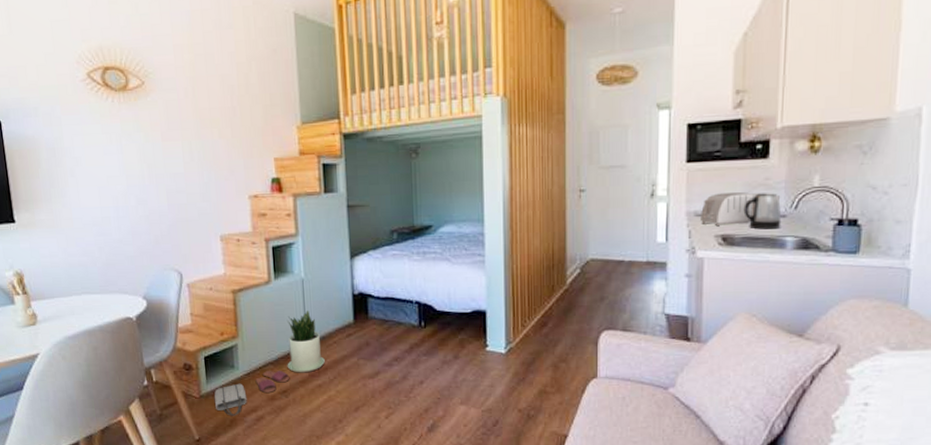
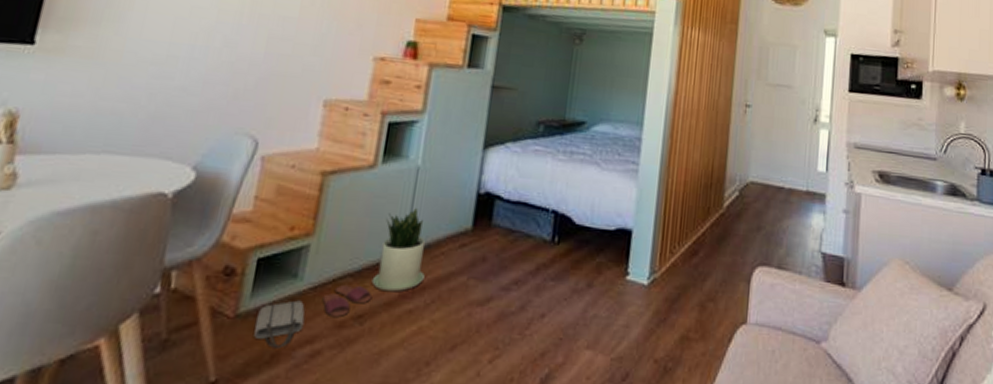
toaster: present [701,192,760,227] -> none [860,127,914,162]
kettle: present [743,193,782,229] -> none [899,132,933,172]

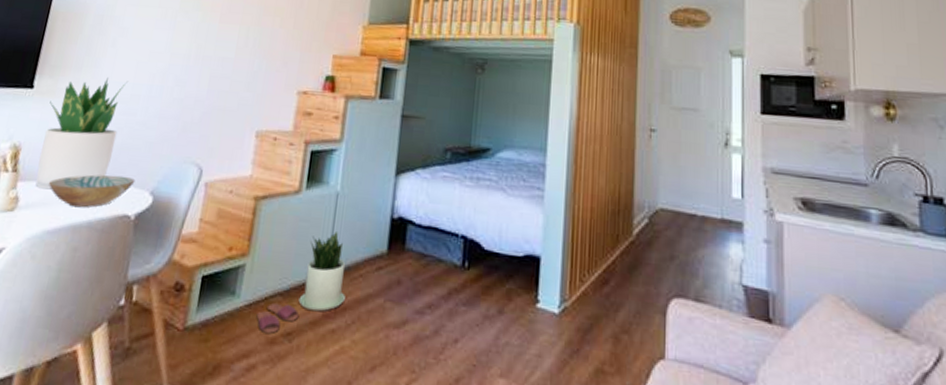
planter: none [40,35,162,165] -> present [35,78,128,190]
bowl: none [57,147,174,185] -> present [48,174,136,208]
tote bag: present [253,300,305,349] -> none [199,316,242,361]

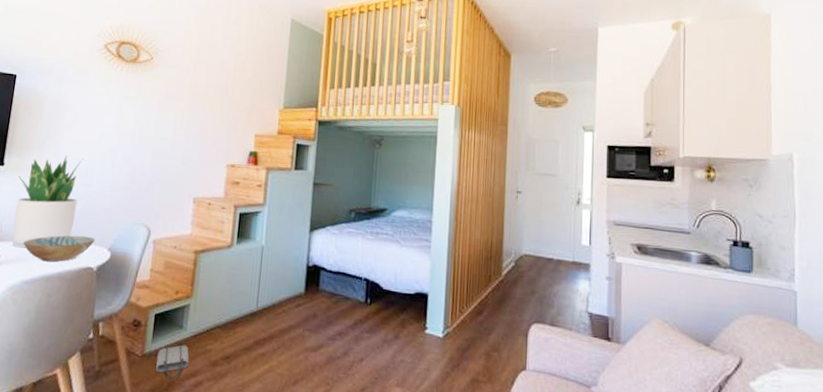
tote bag: none [199,316,242,361] -> present [155,345,190,380]
slippers: present [256,302,299,334] -> none [200,333,235,358]
planter: present [298,232,345,312] -> none [234,277,272,340]

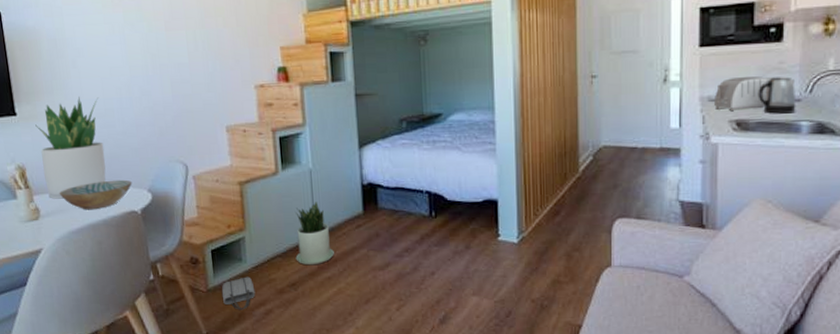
planter: none [234,277,272,340] -> present [295,202,334,266]
toaster: none [619,207,668,237] -> present [714,76,775,112]
kettle: none [655,211,687,244] -> present [758,77,796,114]

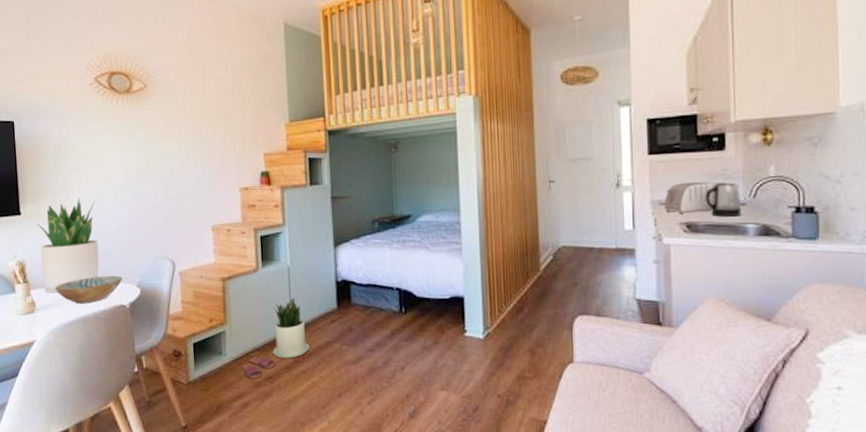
tote bag: present [221,276,256,310] -> none [201,369,234,403]
slippers: none [263,262,298,286] -> present [242,356,275,379]

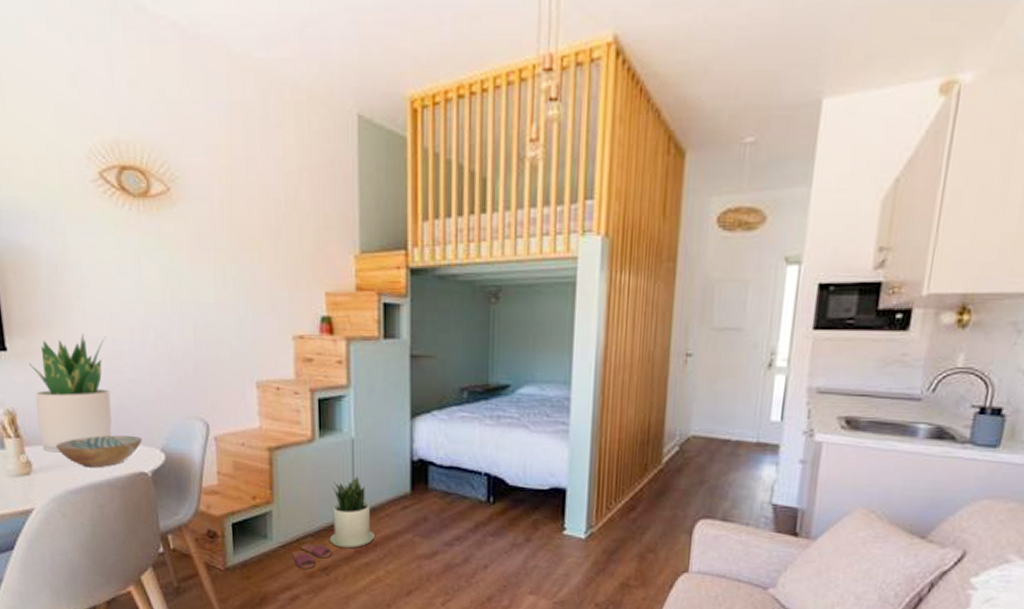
toaster: present [665,182,720,215] -> none [823,368,895,407]
kettle: present [705,182,742,217] -> none [873,371,918,414]

